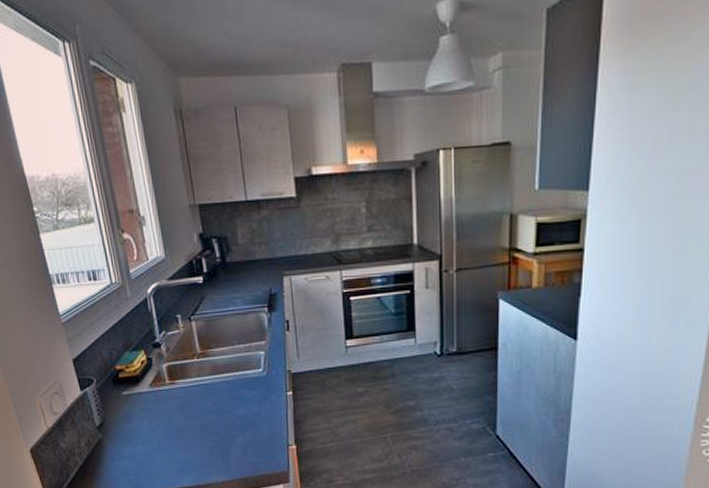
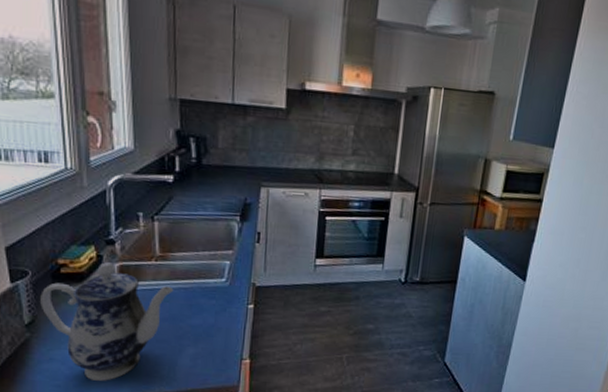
teapot: none [105,364,217,474] -> present [40,262,174,381]

